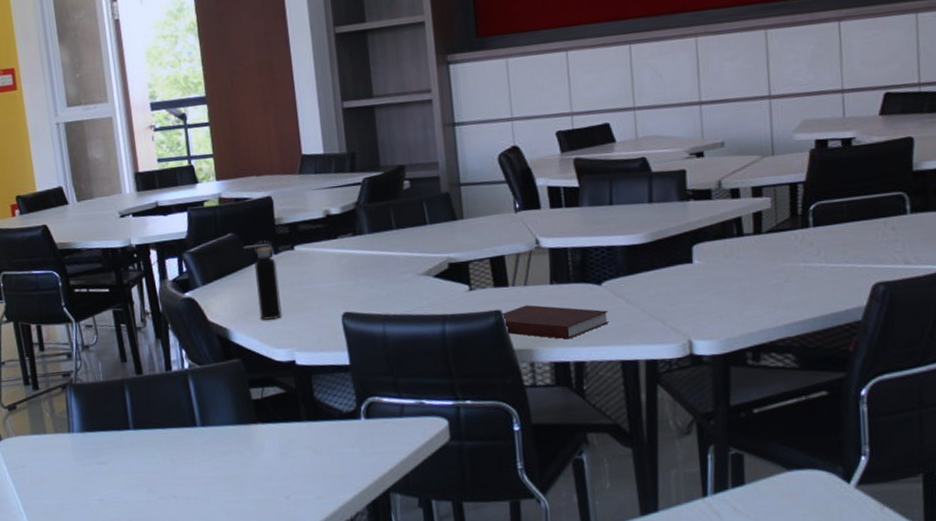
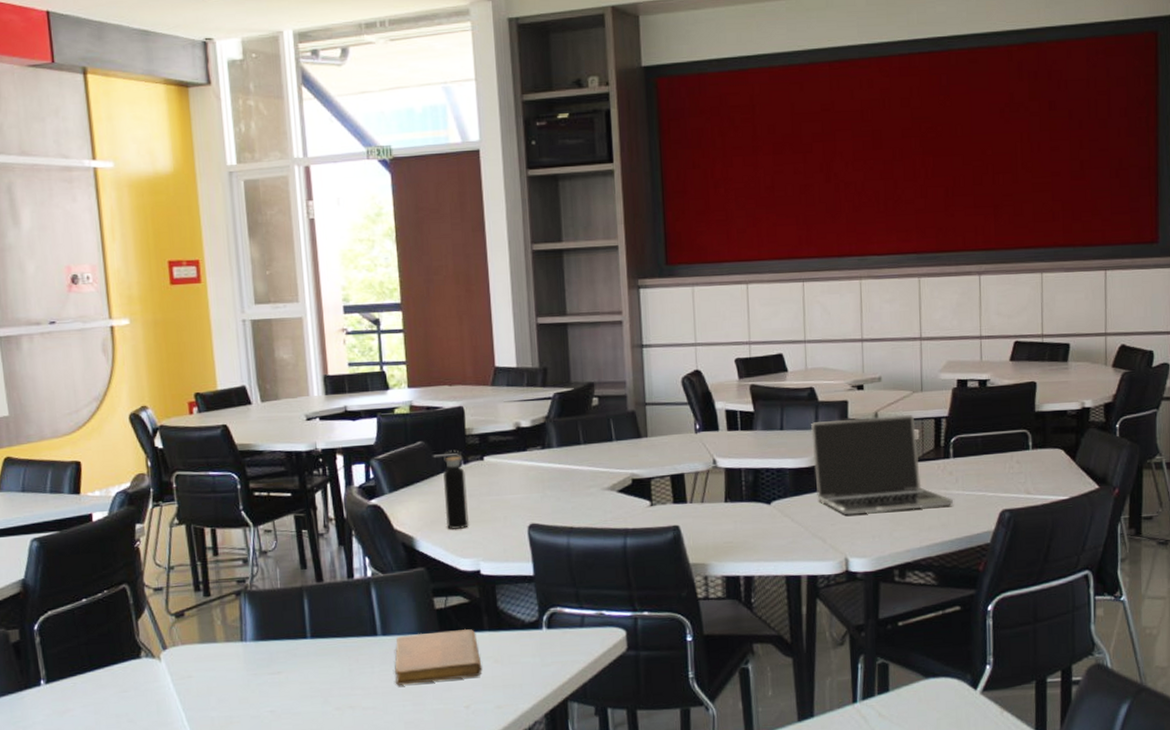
notebook: none [215,419,302,477] -> present [395,628,482,686]
notebook: present [502,305,609,340] -> none [680,521,776,555]
laptop: none [643,181,815,293] -> present [810,414,953,514]

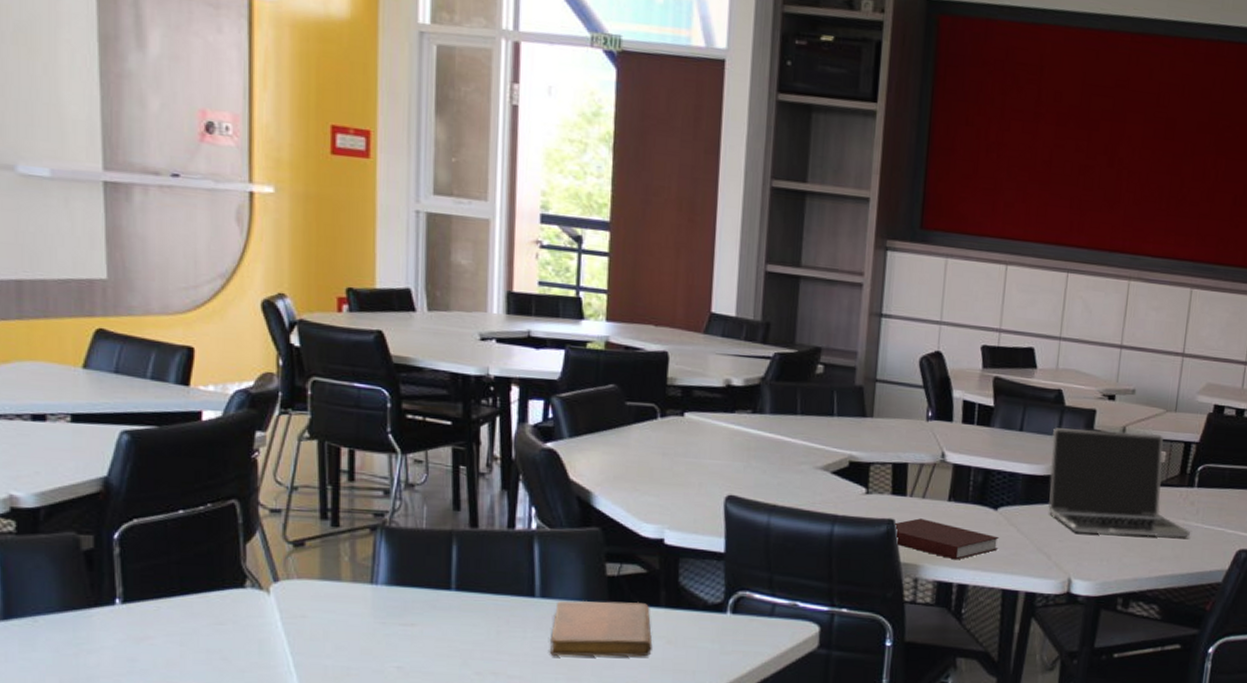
water bottle: present [443,450,470,530] -> none [631,399,661,491]
notebook: none [680,521,776,555] -> present [895,518,999,560]

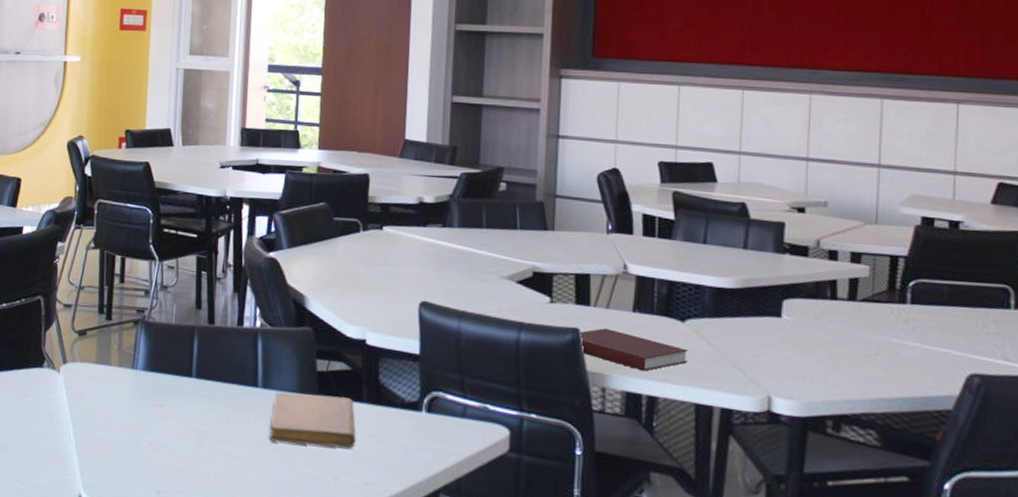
laptop: present [1048,428,1190,538] -> none [738,240,907,358]

